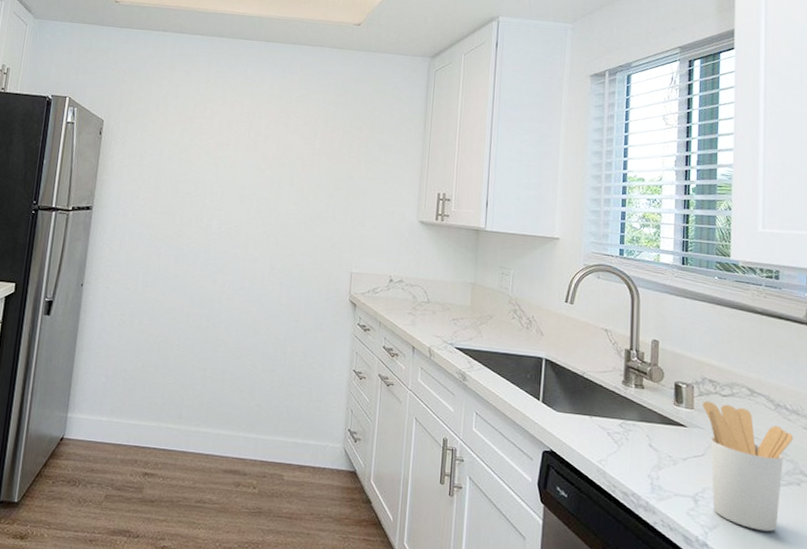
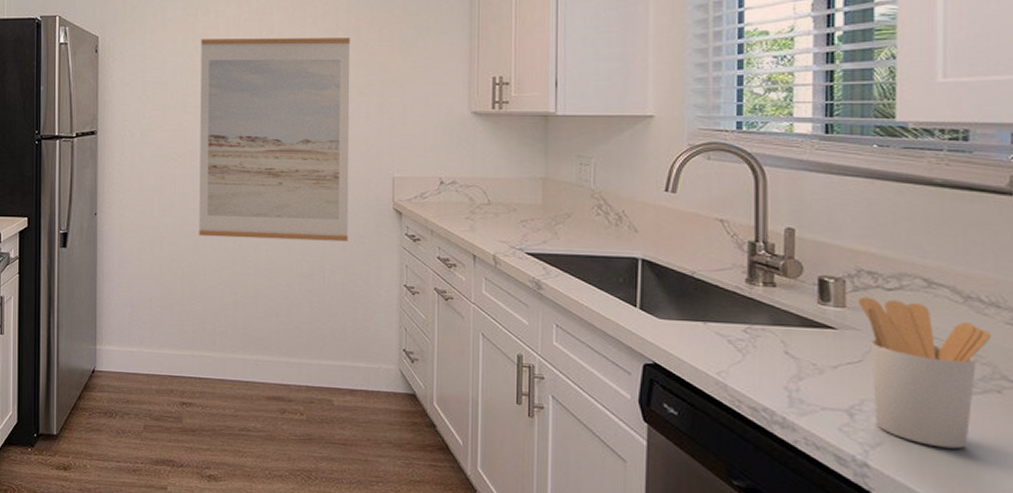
wall art: none [177,133,325,327] -> present [199,38,351,242]

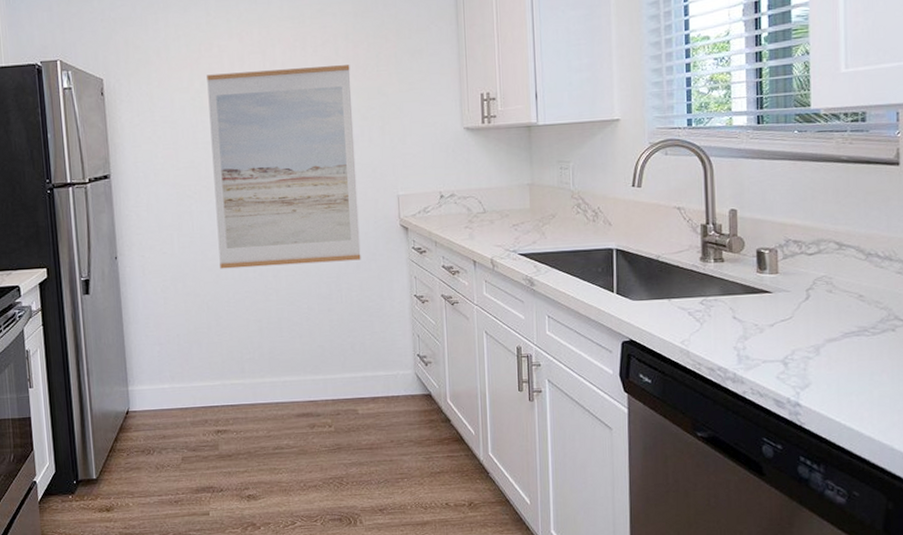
utensil holder: present [857,297,992,449] -> none [787,262,887,382]

